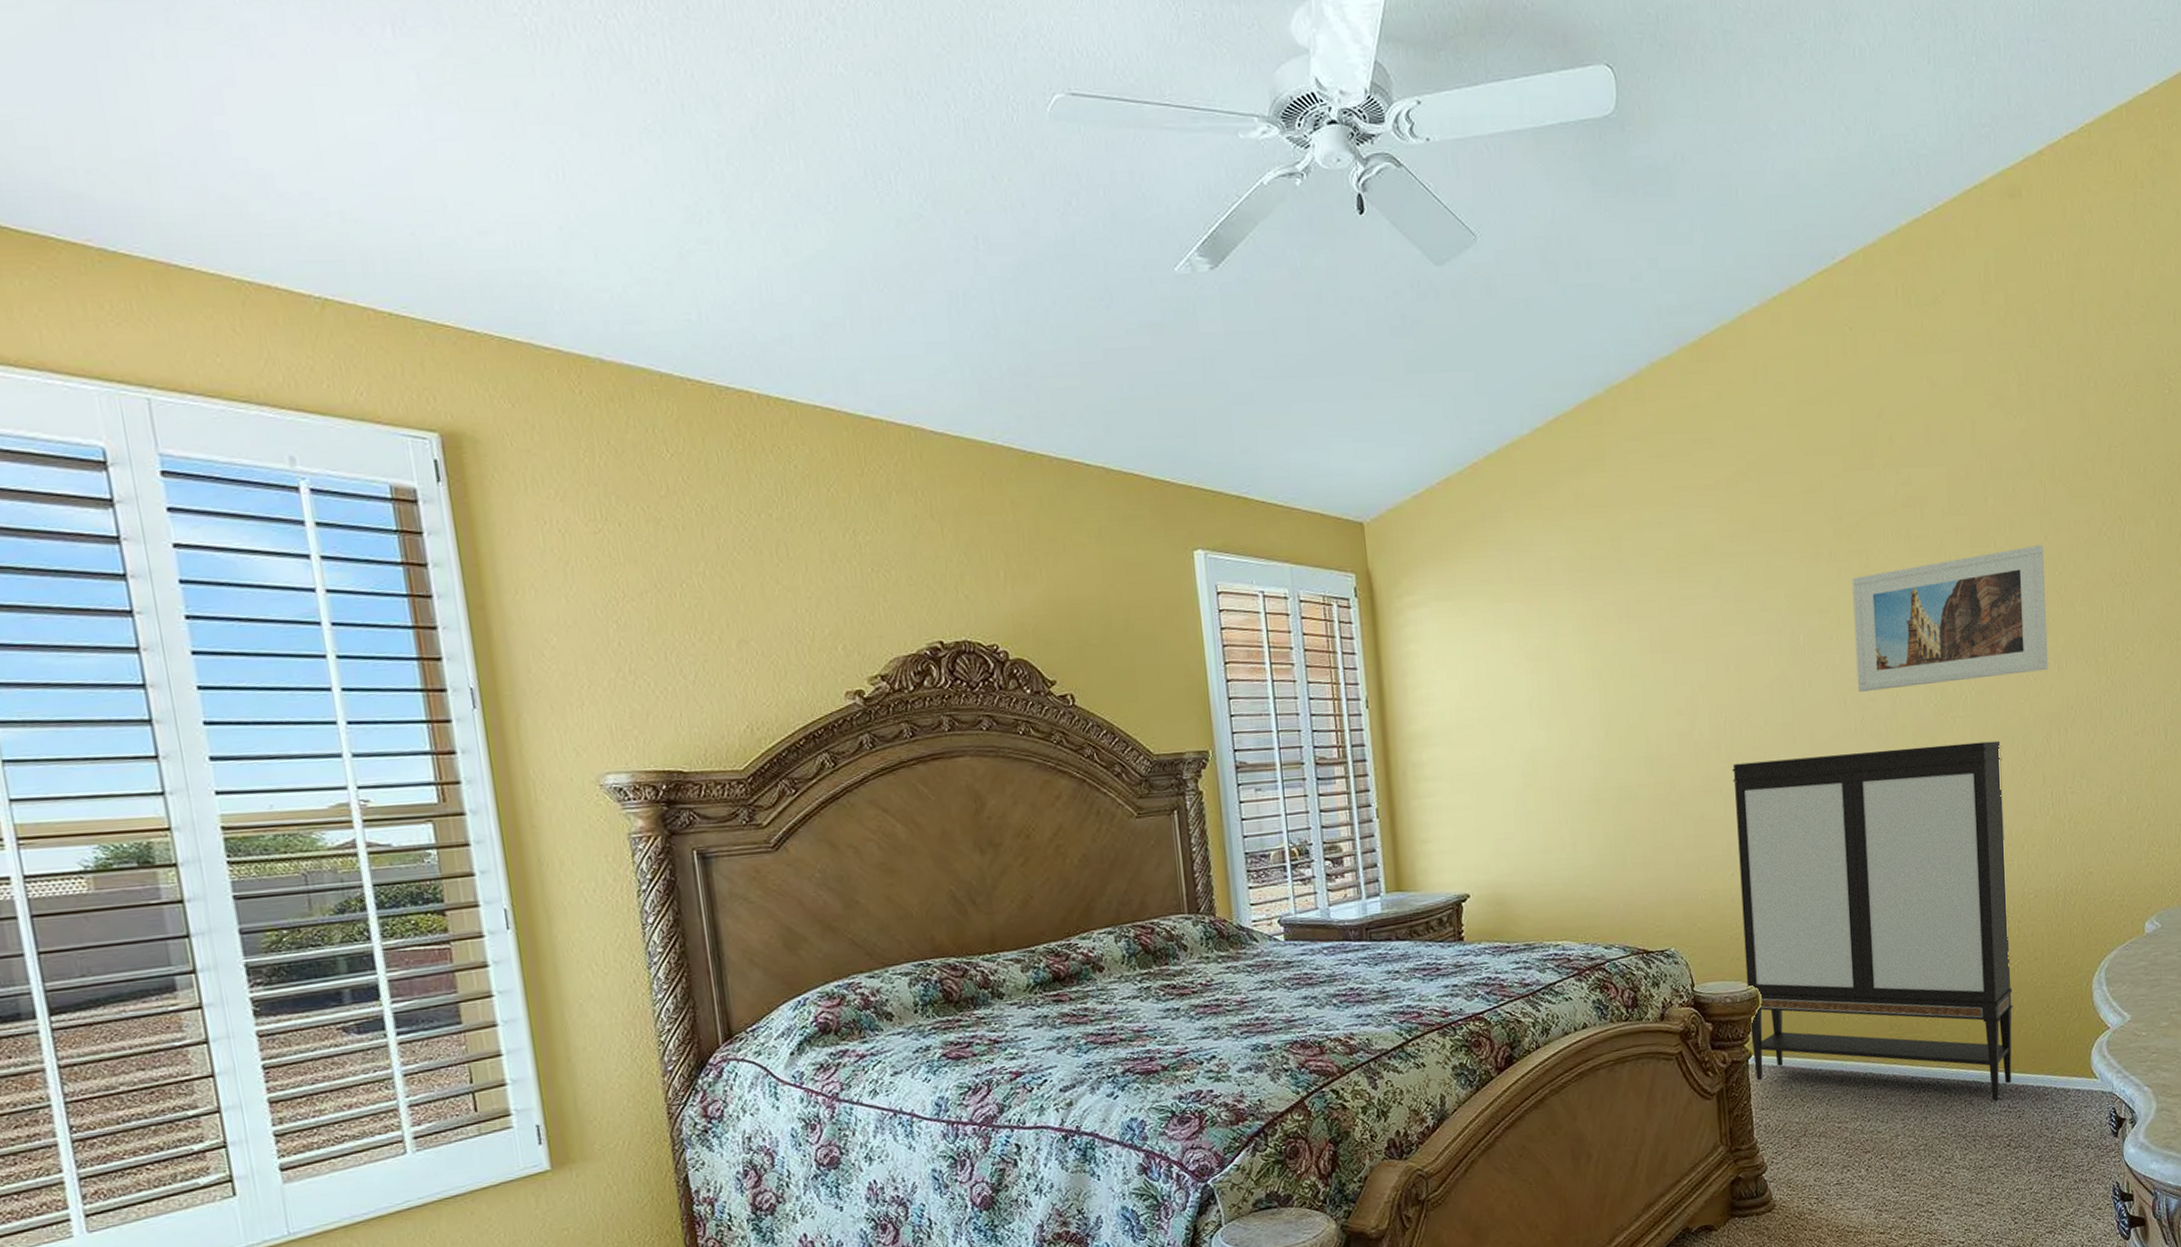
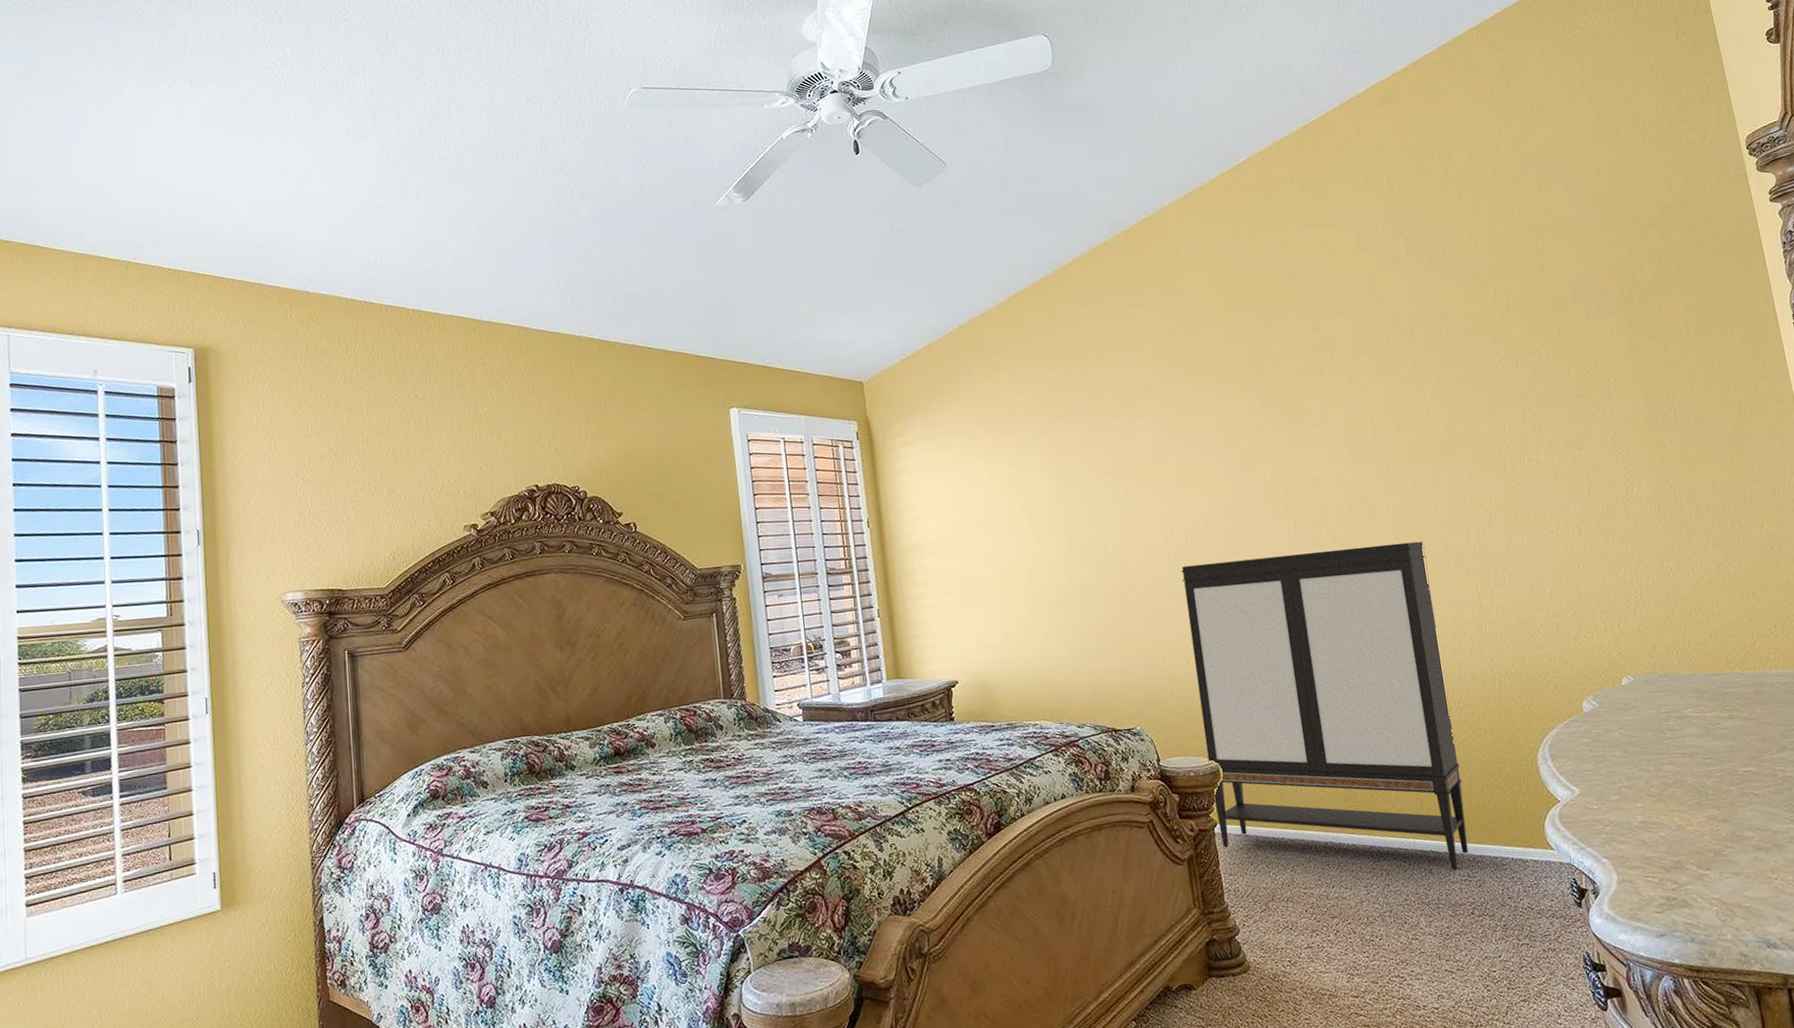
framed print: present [1852,544,2049,692] -> none [1275,374,1461,503]

